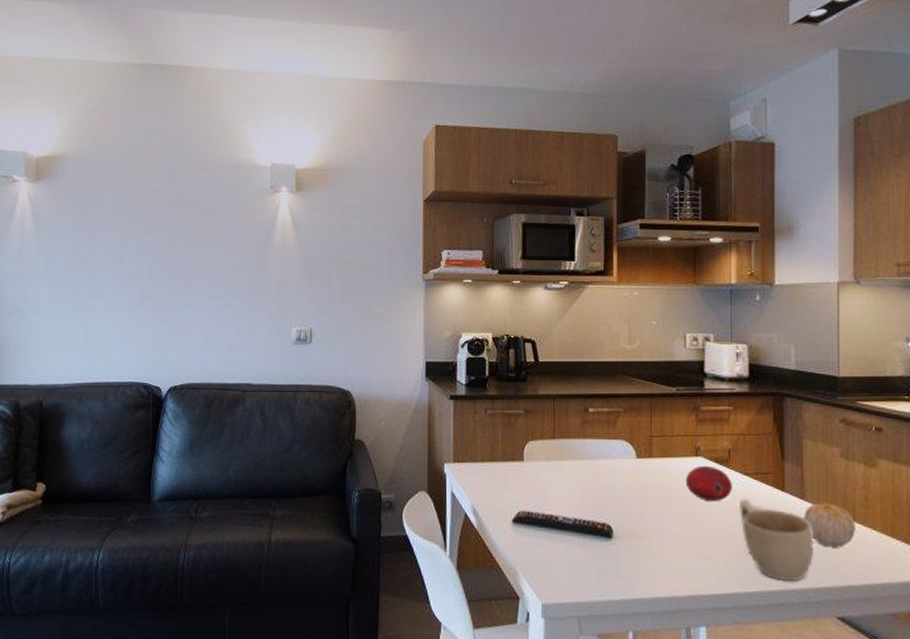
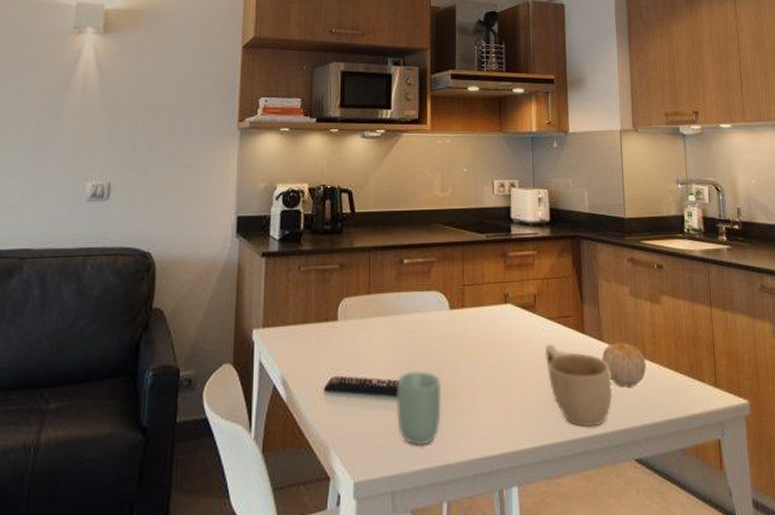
cup: none [582,513,627,580] -> present [397,371,441,446]
fruit: present [685,465,732,502] -> none [495,312,539,350]

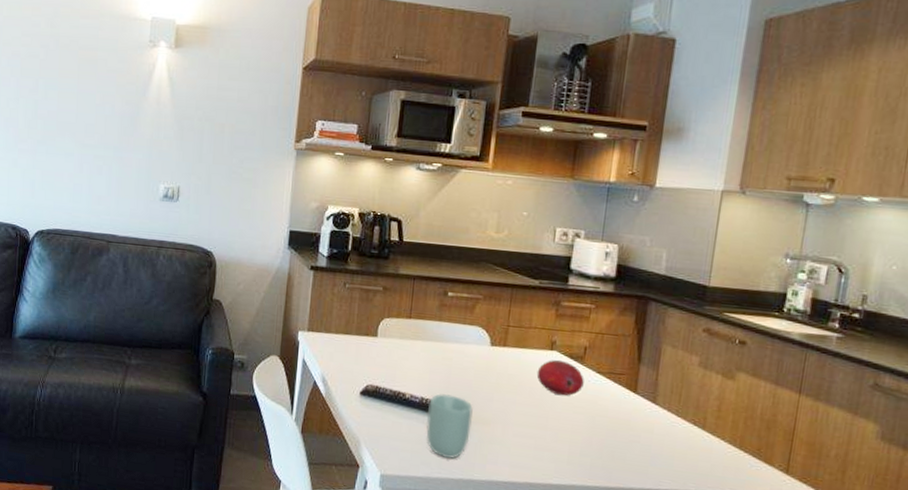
fruit: none [495,312,539,350] -> present [536,359,584,396]
cup: present [544,345,612,428] -> none [587,397,660,482]
fruit: present [602,342,646,387] -> none [652,408,705,454]

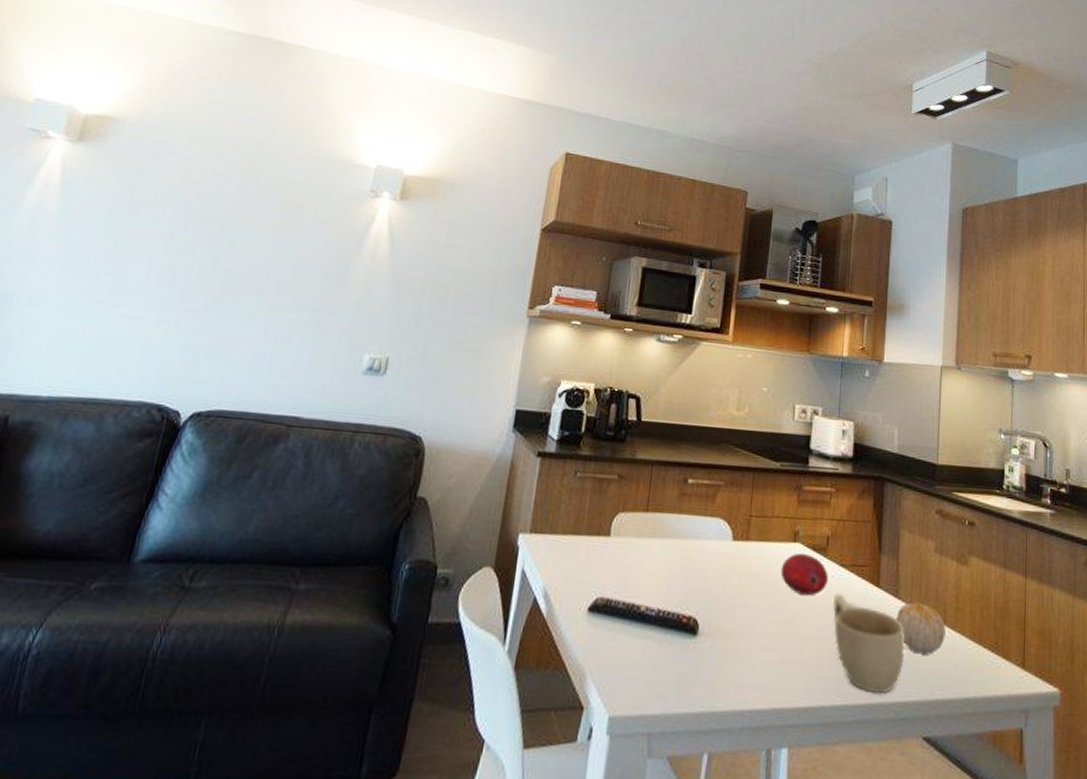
cup: present [426,394,473,459] -> none [663,603,715,687]
cup: none [587,397,660,482] -> present [832,595,905,695]
fruit: none [652,408,705,454] -> present [896,602,946,655]

